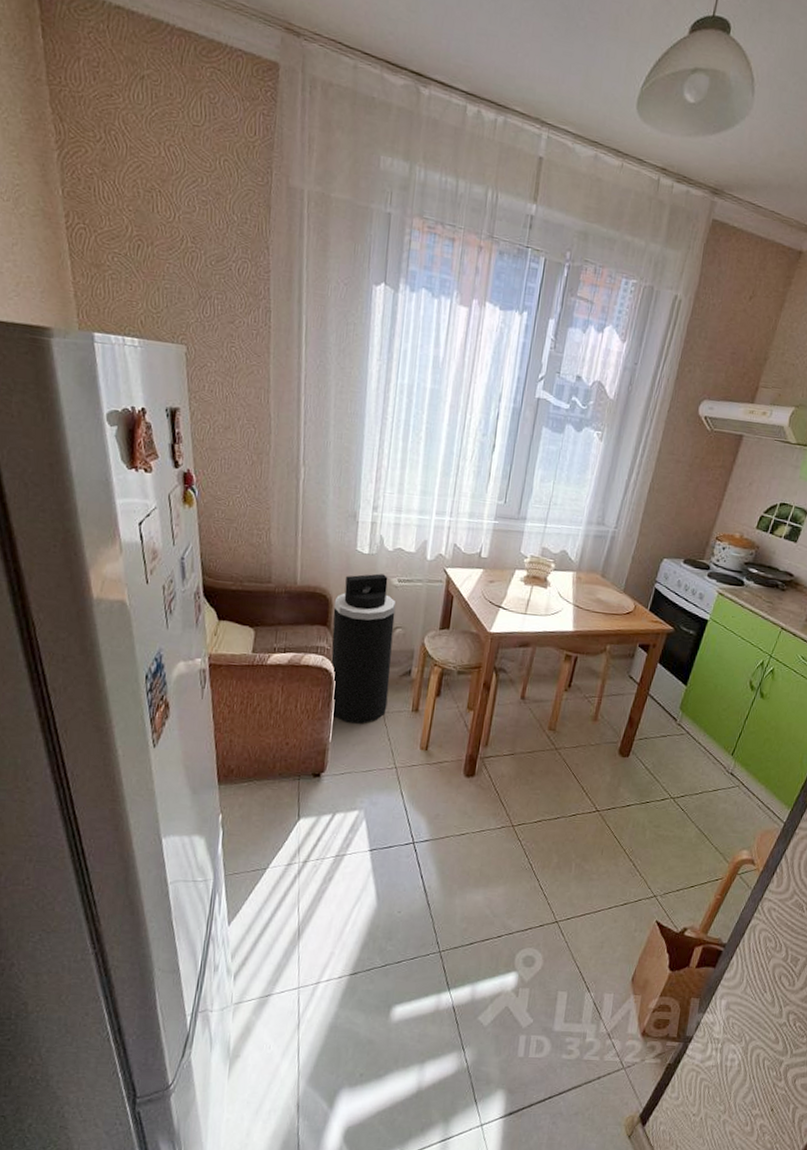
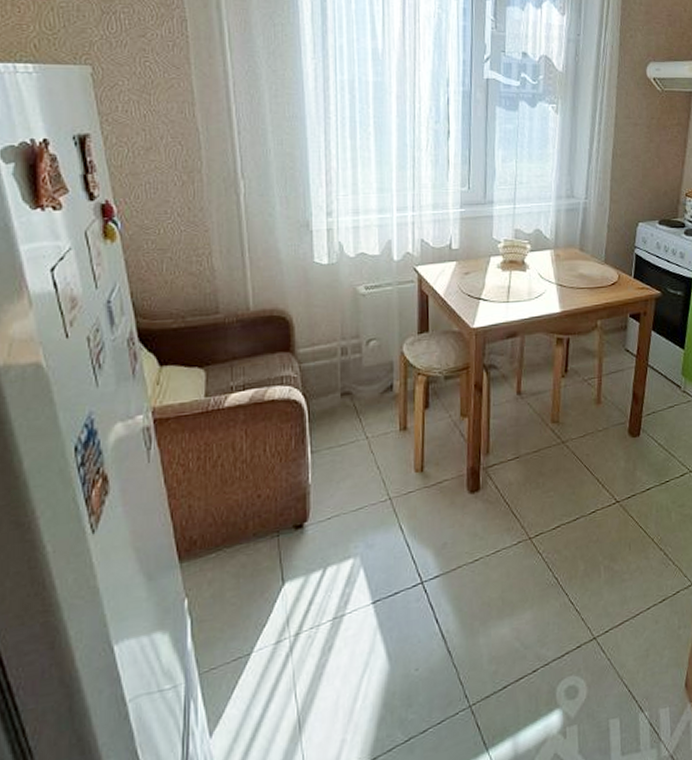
trash can: present [331,573,397,724] -> none [295,283,371,458]

